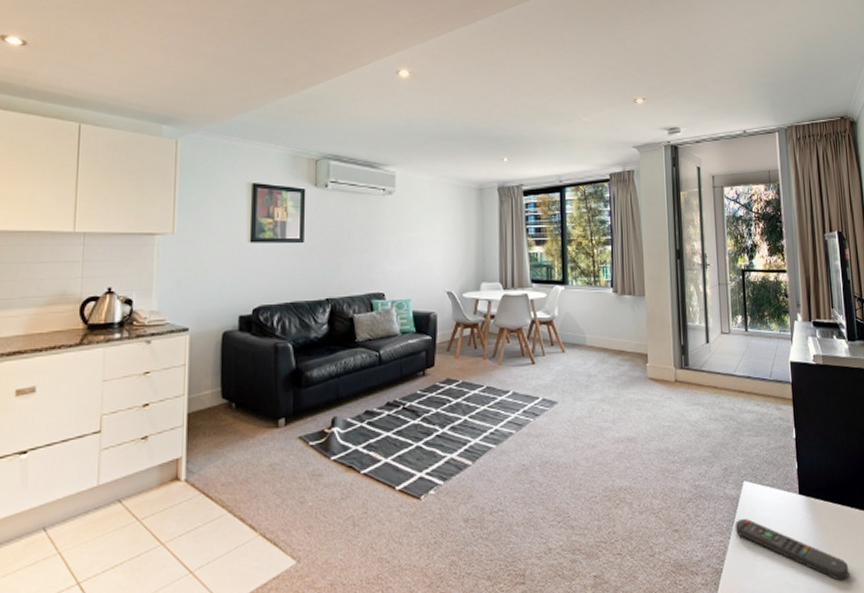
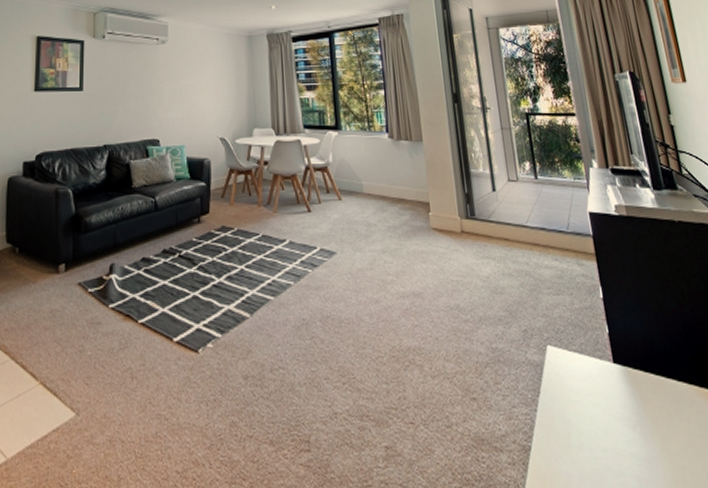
remote control: present [735,518,850,581] -> none [541,388,684,469]

